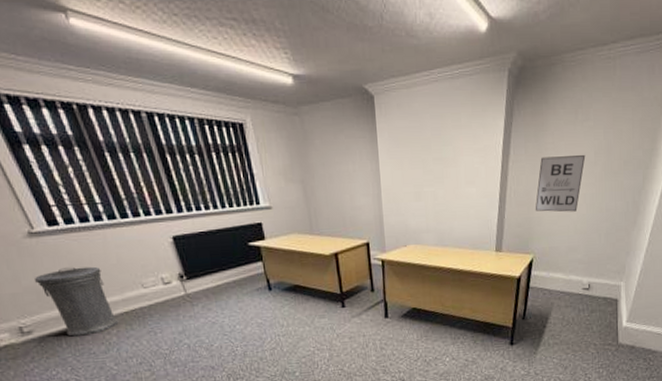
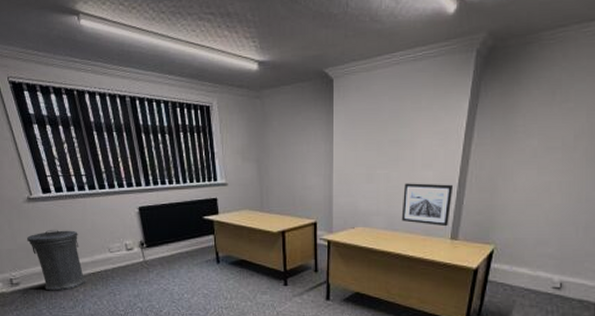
wall art: none [450,199,495,240] -> present [401,183,454,227]
wall art: present [535,154,586,212] -> none [499,138,563,201]

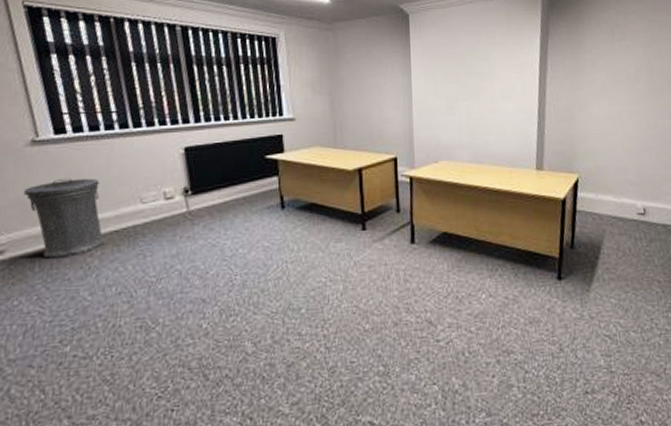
wall art: present [401,183,454,227] -> none [485,114,534,157]

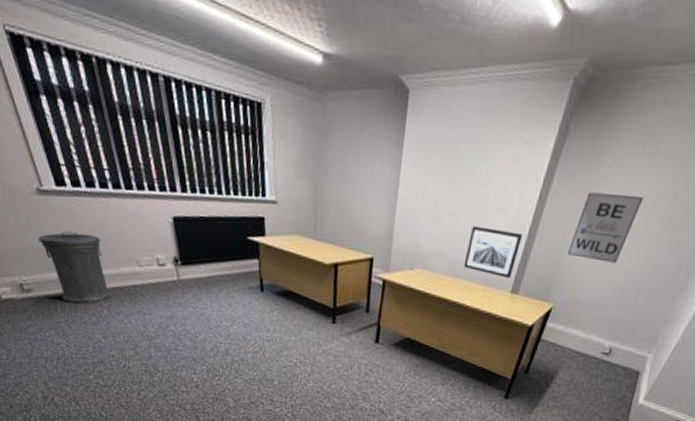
wall art: none [485,114,534,157] -> present [463,226,524,279]
wall art: none [577,71,627,129] -> present [567,192,644,263]

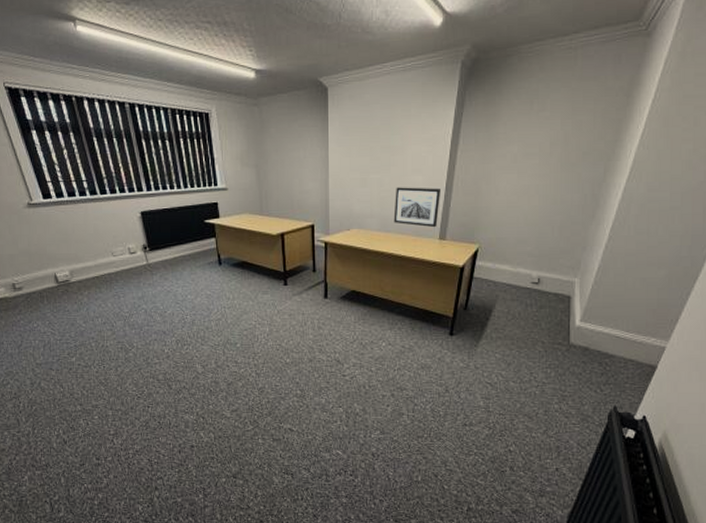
trash can: present [39,231,111,304] -> none [29,235,90,295]
wall art: present [567,192,644,263] -> none [482,145,540,203]

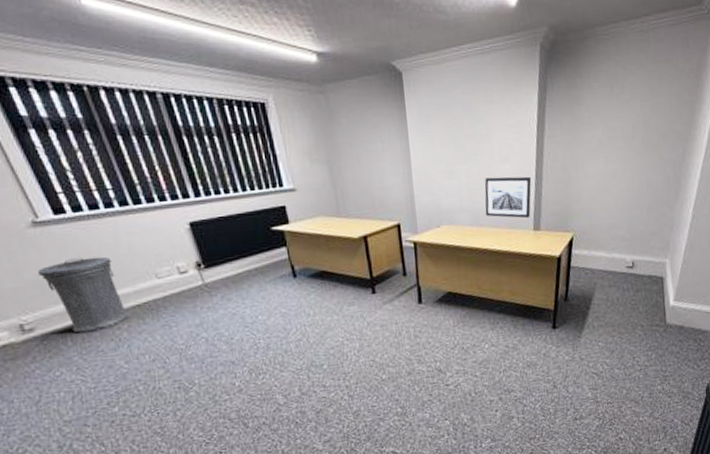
trash can: none [29,235,90,295] -> present [38,256,130,334]

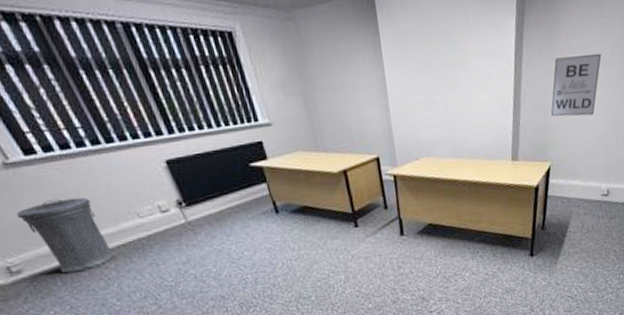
wall art: present [484,176,532,219] -> none [462,105,510,149]
wall art: none [573,128,623,188] -> present [550,53,602,116]

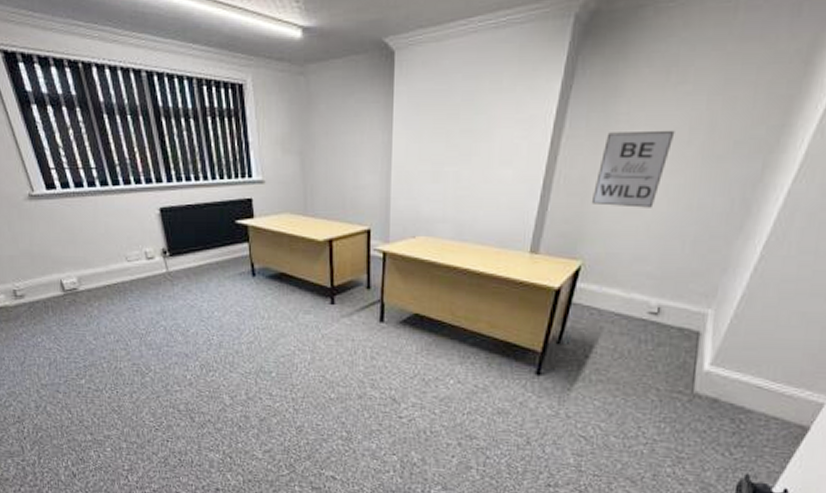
trash can: present [17,197,117,274] -> none [31,234,101,306]

